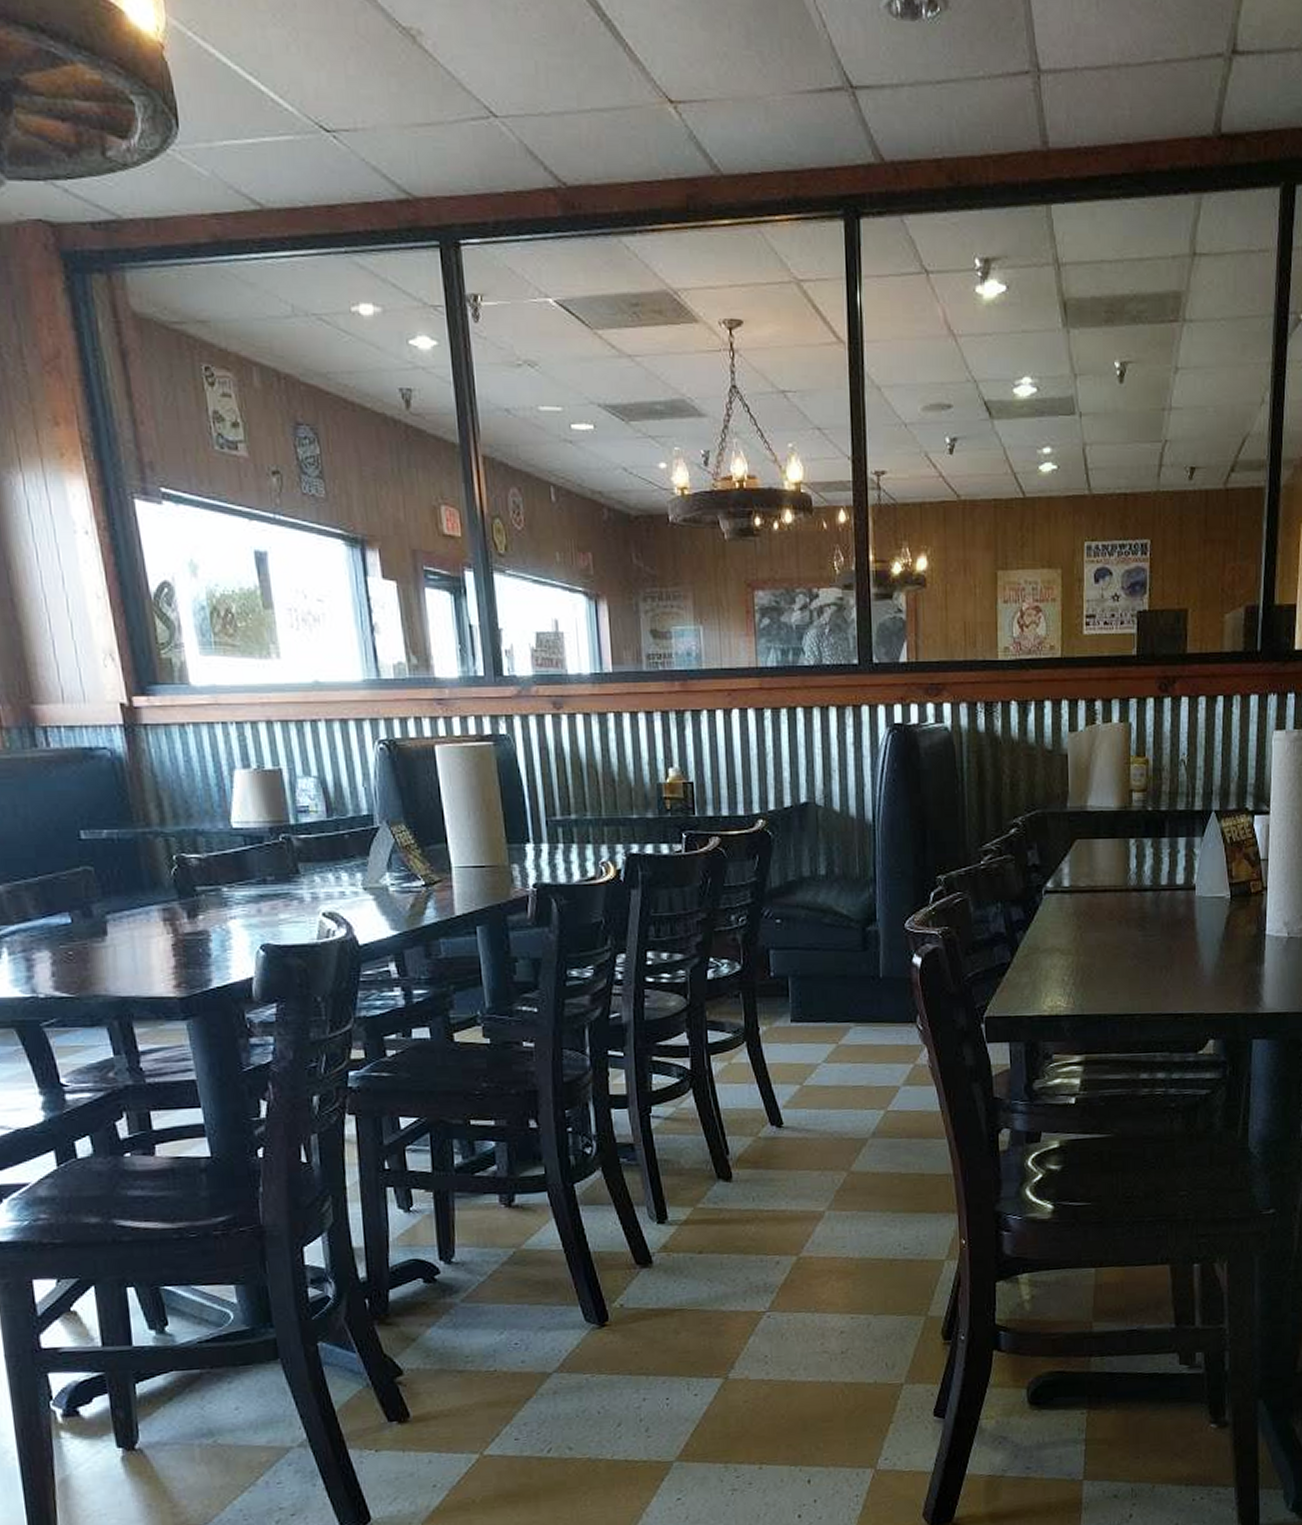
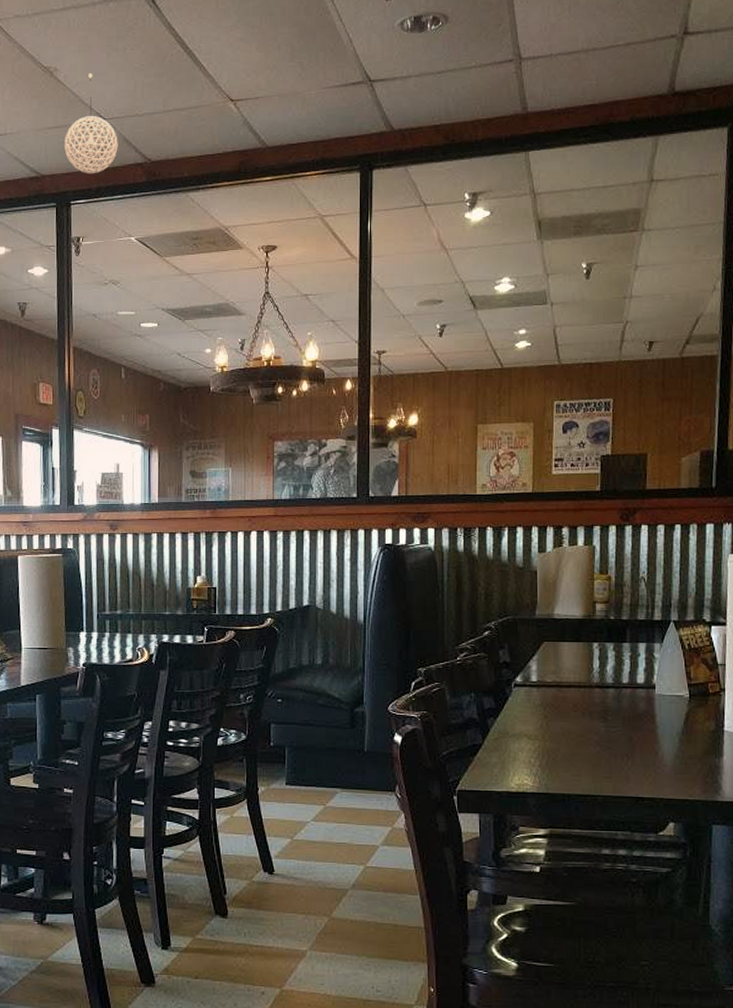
pendant light: none [442,42,520,201] -> present [64,73,118,174]

